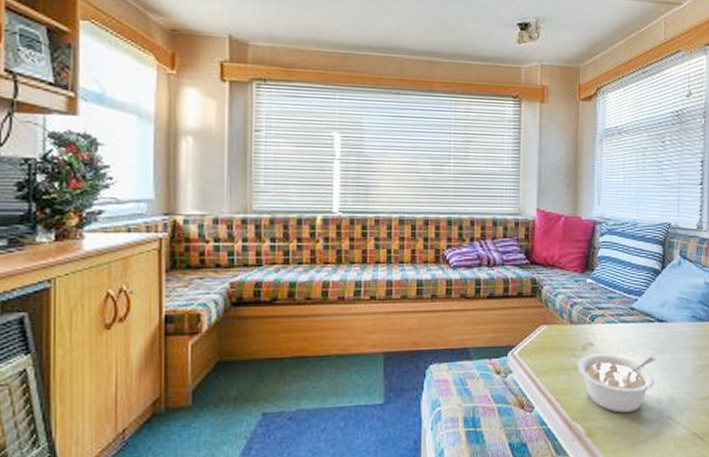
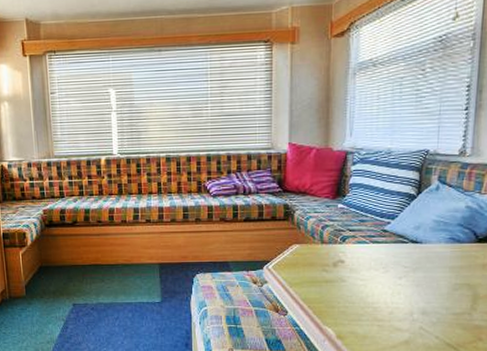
legume: present [577,353,657,413] -> none [328,270,409,321]

